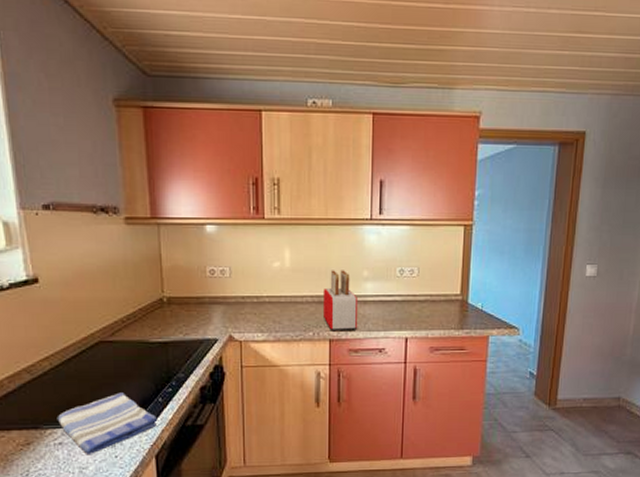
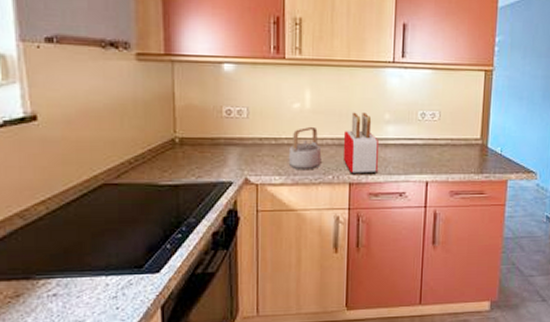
dish towel: present [57,392,158,454] -> none [52,239,165,306]
teapot: none [270,284,302,327] -> present [288,126,322,170]

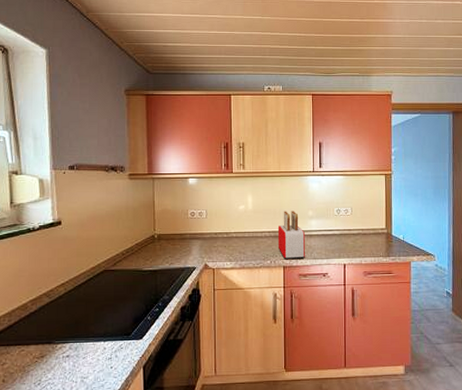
teapot: present [288,126,322,170] -> none [236,223,262,257]

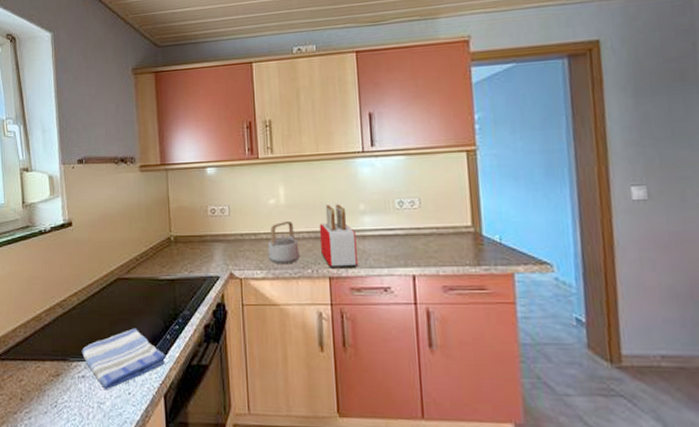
dish towel: none [66,312,146,365] -> present [81,328,166,389]
teapot: none [236,223,262,257] -> present [267,220,300,265]

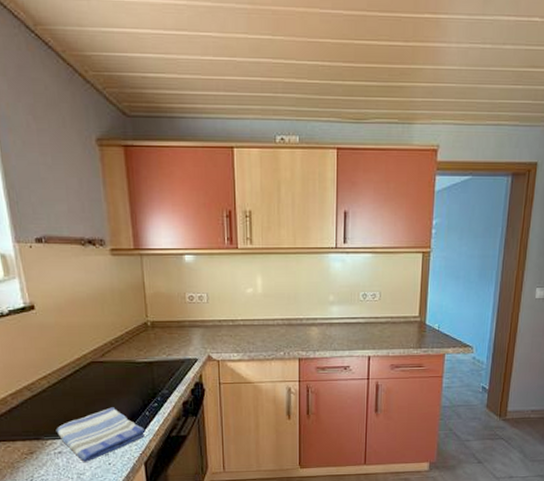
teapot: present [267,220,300,265] -> none [244,308,274,348]
toaster: present [319,204,357,269] -> none [292,295,324,351]

